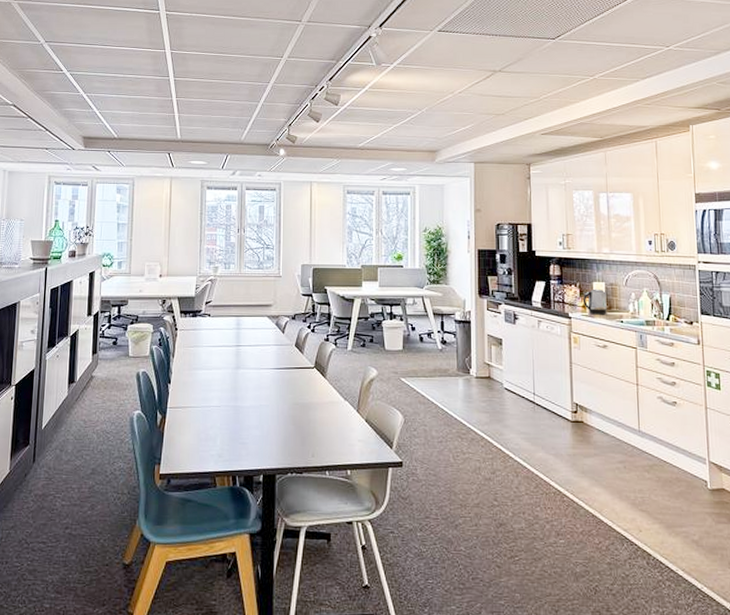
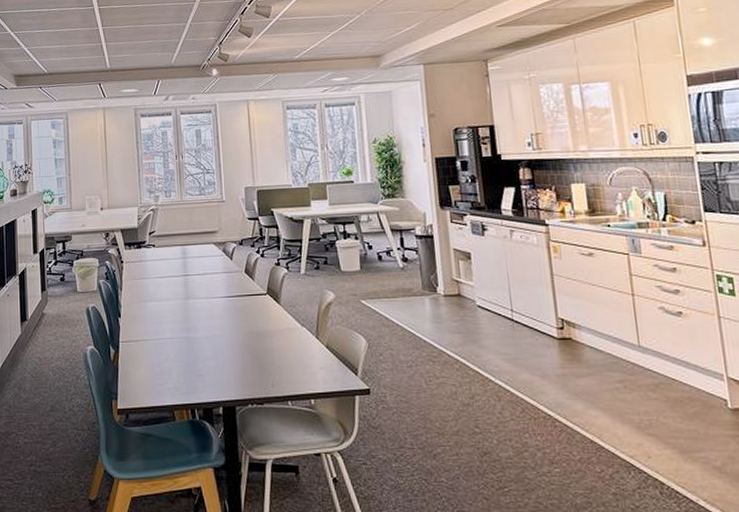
kettle: present [582,288,608,315] -> none [560,191,590,220]

